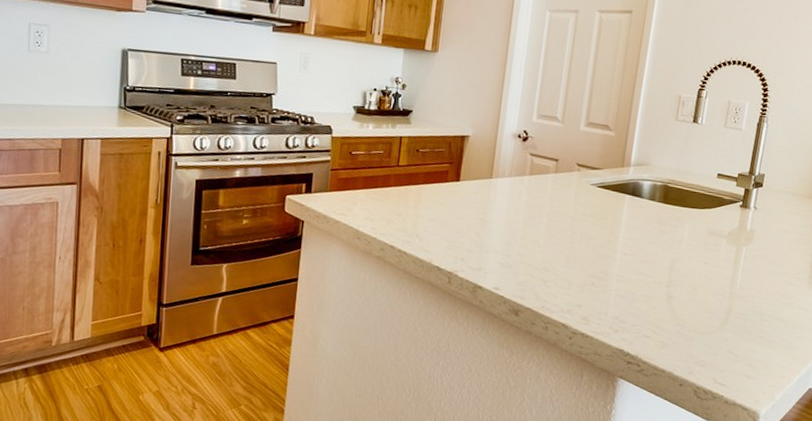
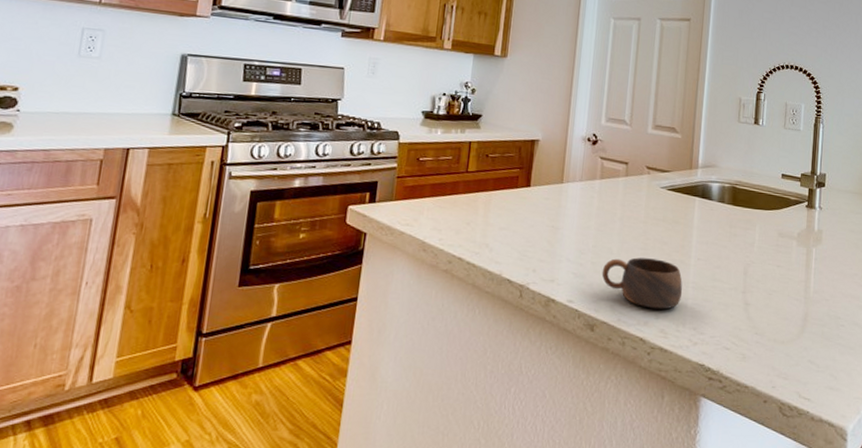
cup: none [527,250,607,299] -> present [601,257,683,310]

